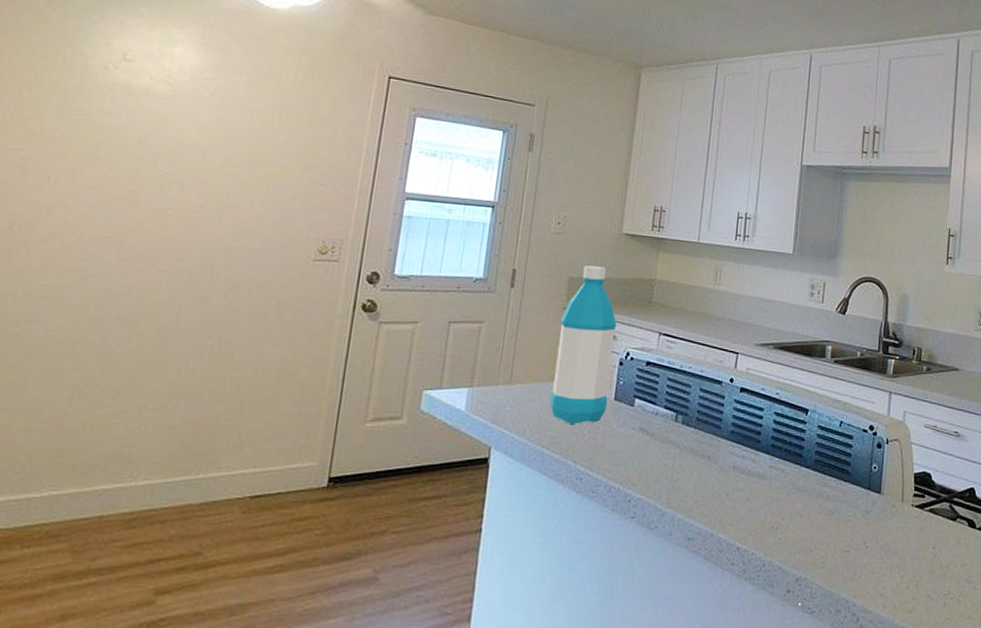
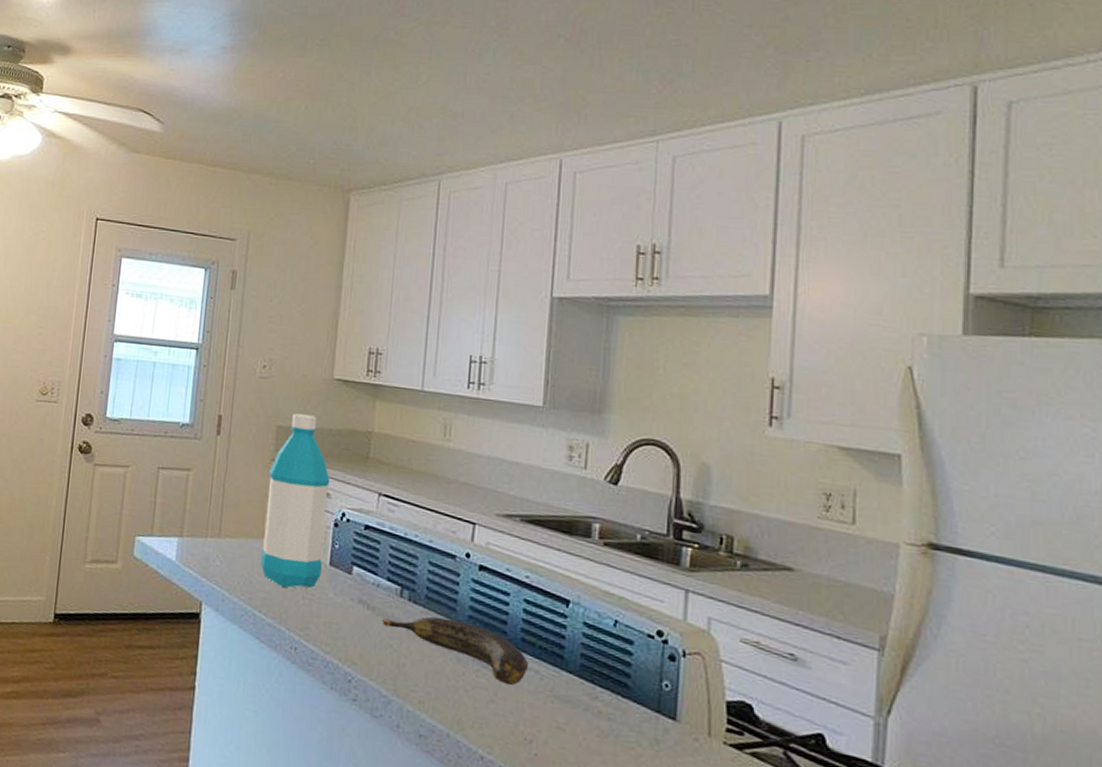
banana: none [658,435,777,484] -> present [381,616,529,685]

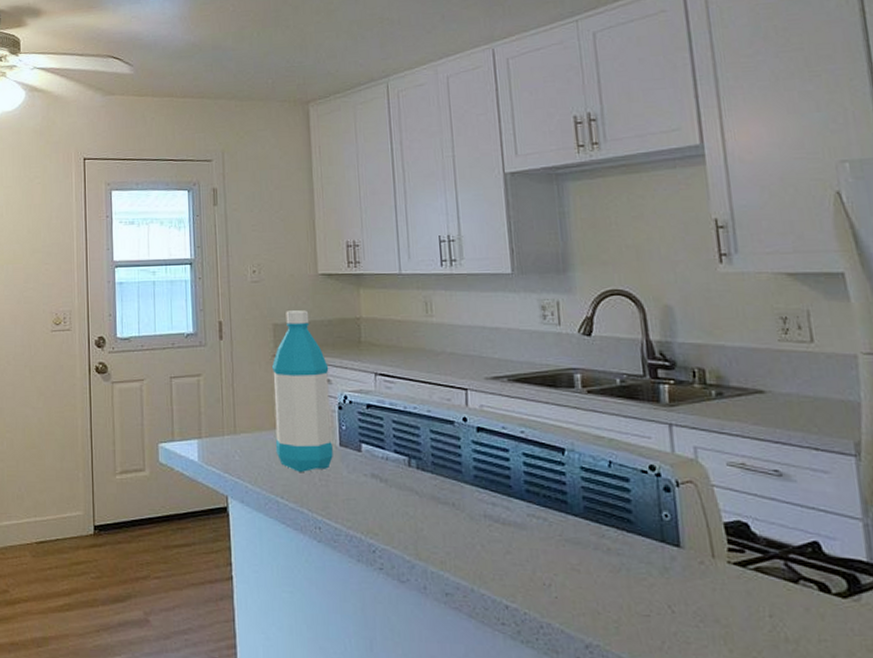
banana: present [381,616,529,685] -> none [394,480,537,534]

